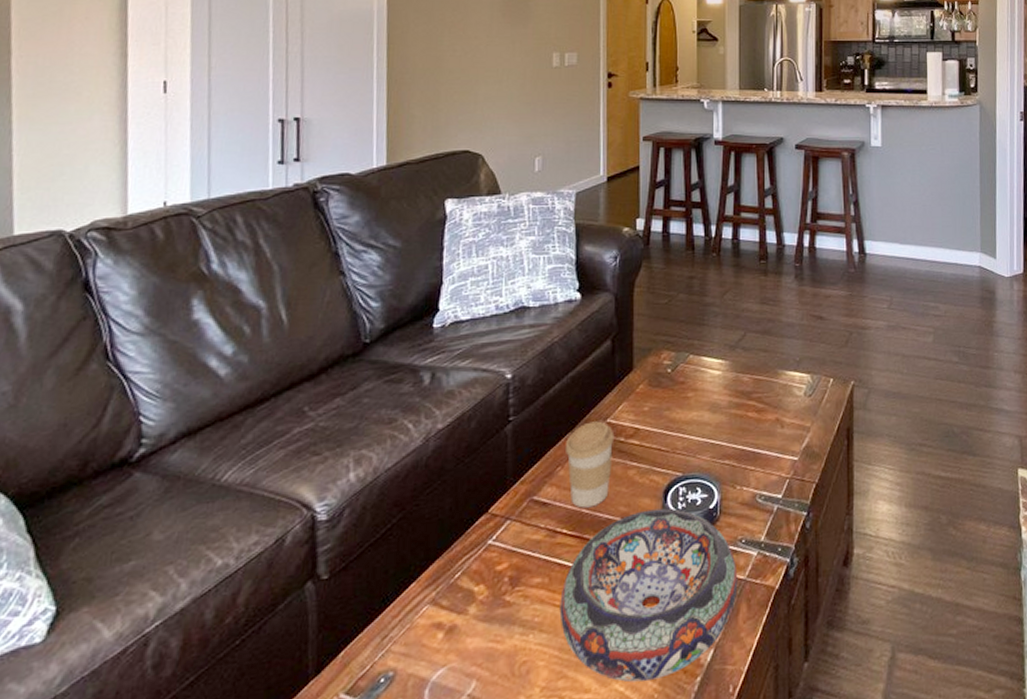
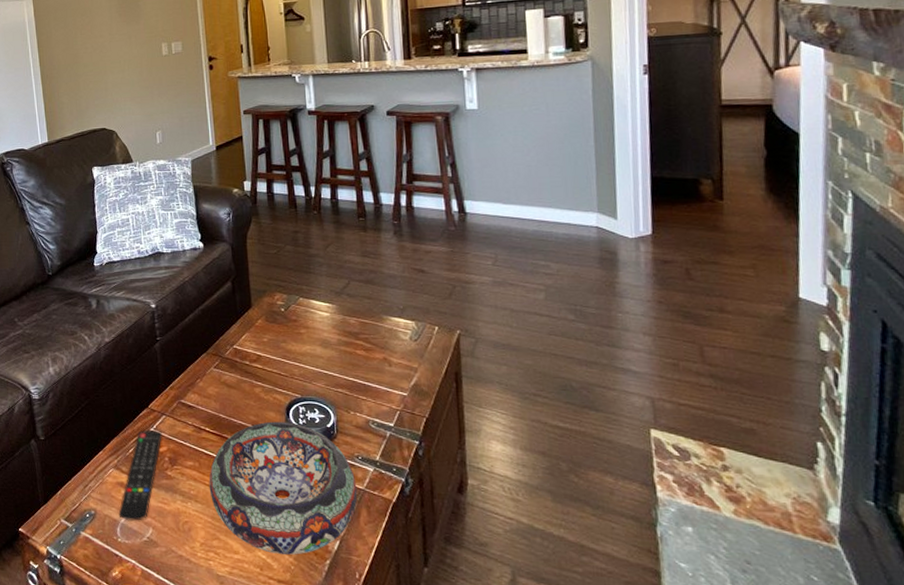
remote control: none [429,542,503,676] -> present [118,430,162,521]
coffee cup: present [566,421,615,508] -> none [202,346,241,414]

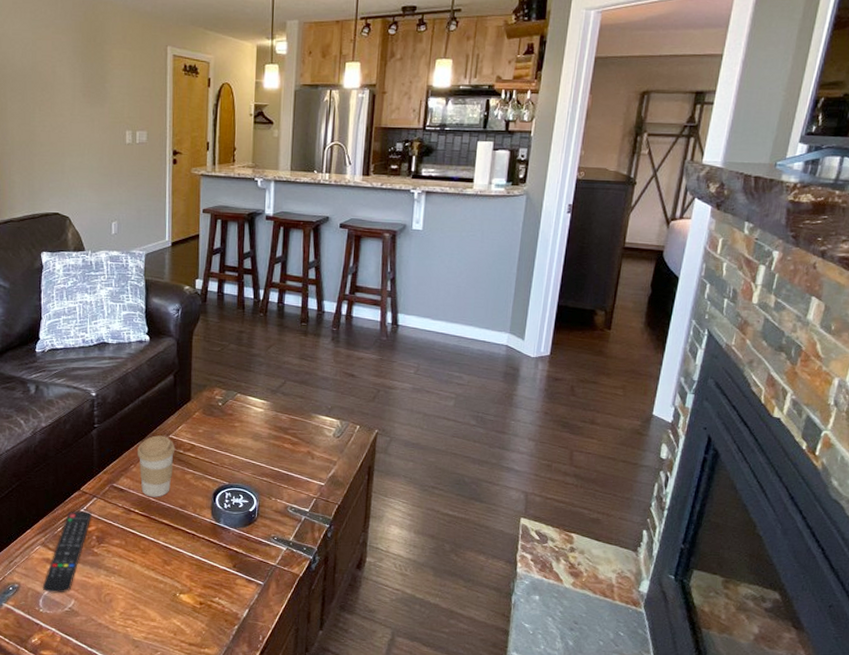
coffee cup: none [202,346,241,414] -> present [138,435,175,497]
decorative bowl: present [209,421,358,555] -> none [133,505,270,622]

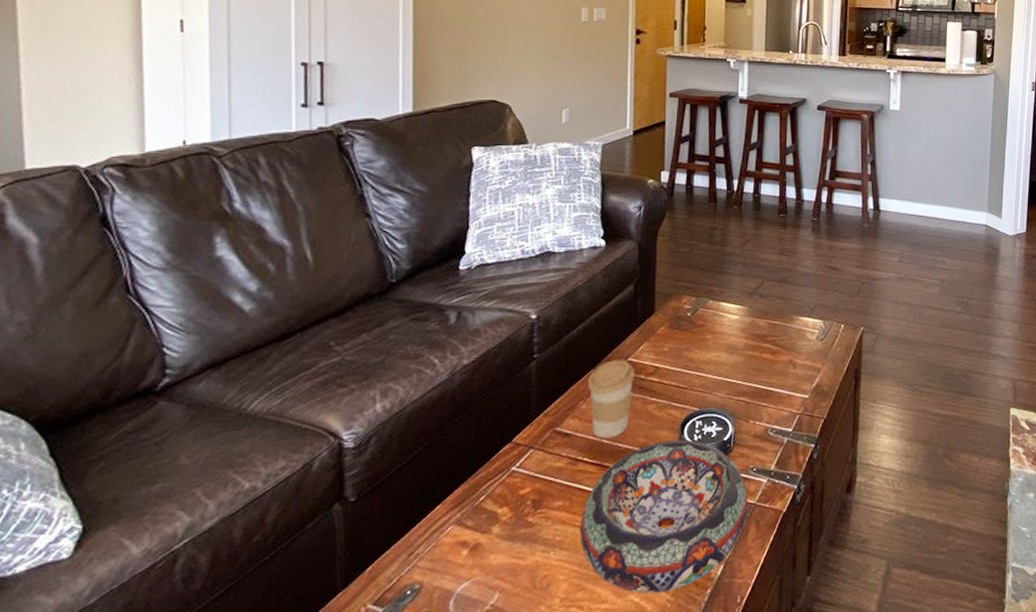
remote control: present [42,511,92,593] -> none [454,469,526,589]
decorative bowl: none [133,505,270,622] -> present [579,439,748,594]

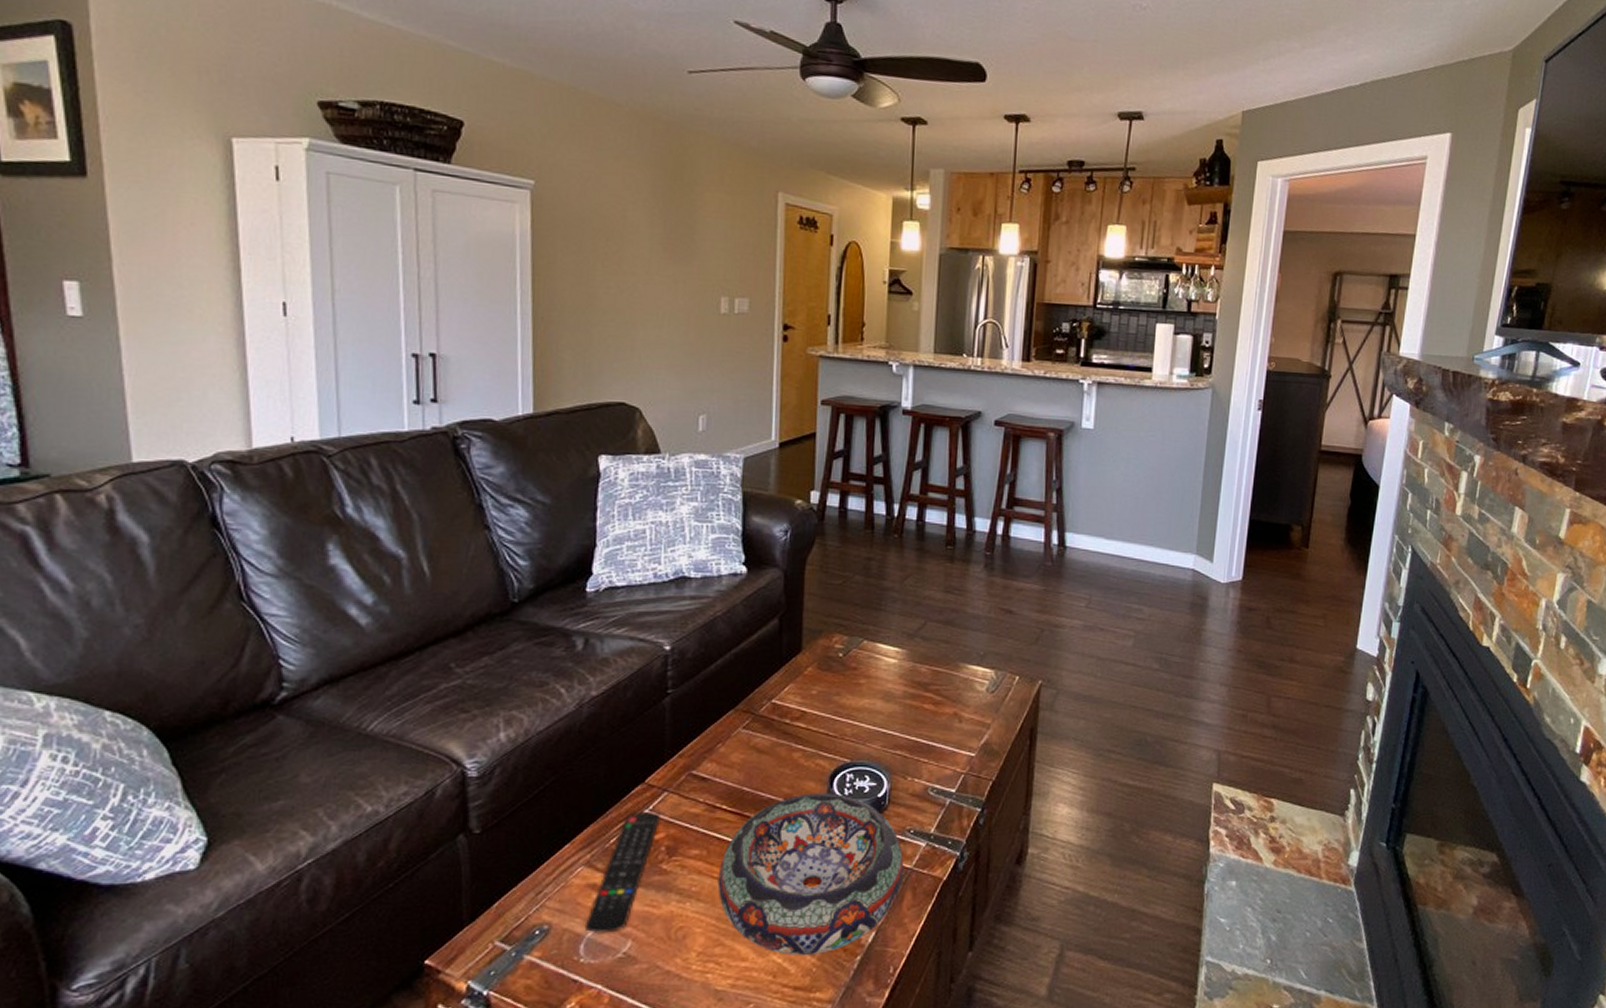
remote control: none [454,469,526,589] -> present [584,812,660,933]
coffee cup: present [588,360,635,439] -> none [727,701,780,786]

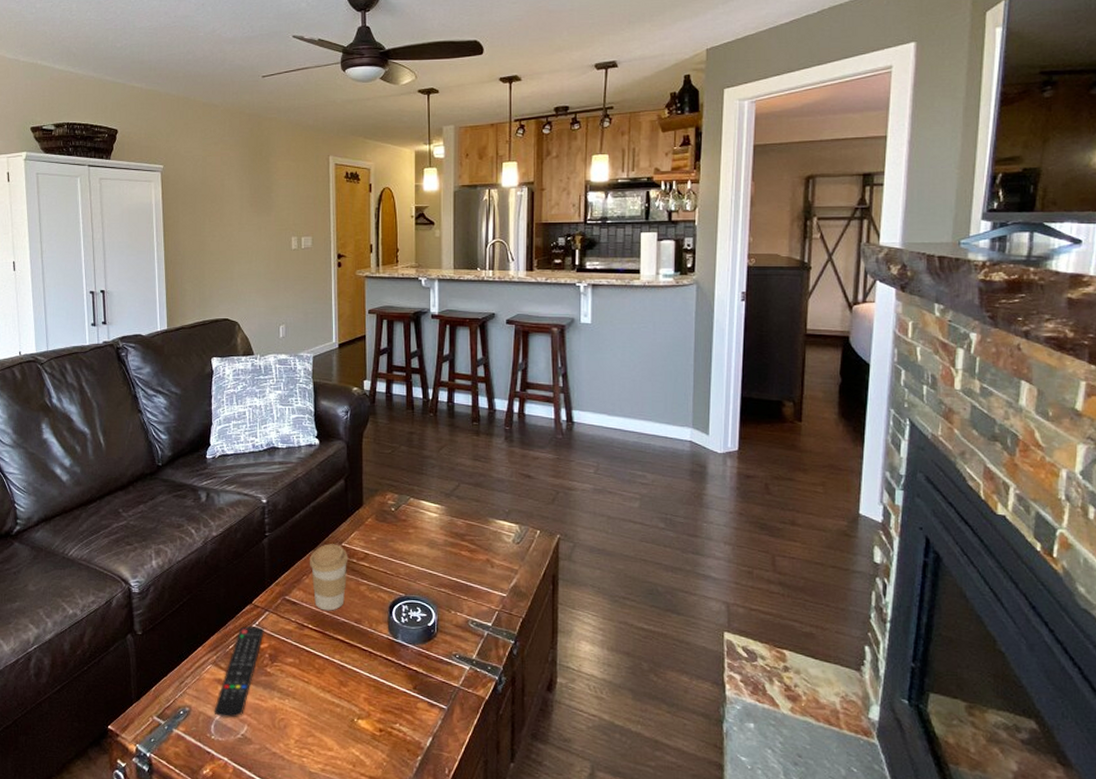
decorative bowl: present [717,793,904,955] -> none [308,619,452,752]
coffee cup: none [727,701,780,786] -> present [310,544,349,611]

